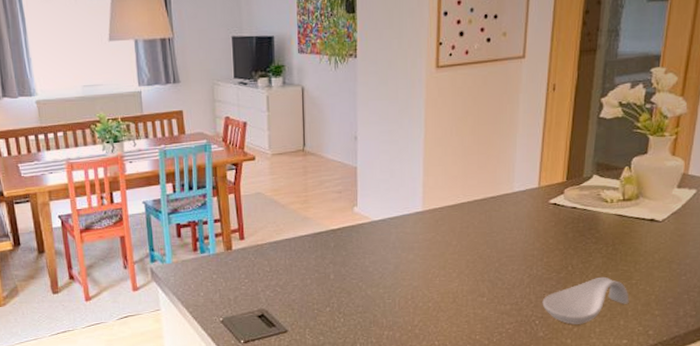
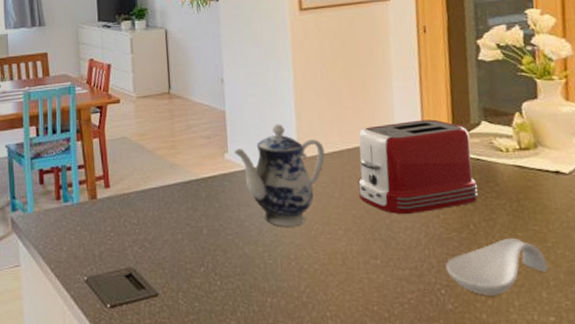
teapot: none [363,179,447,271] -> present [234,124,325,226]
toaster: none [475,173,581,259] -> present [358,119,478,215]

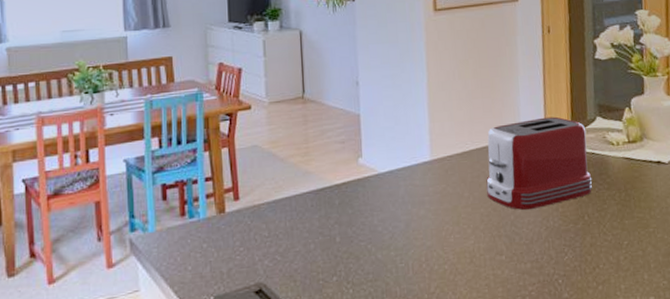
teapot: present [234,124,325,226] -> none [369,126,456,229]
spoon rest: present [445,237,549,296] -> none [563,225,650,282]

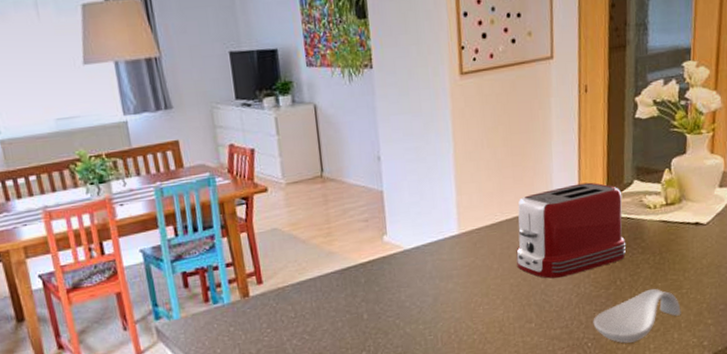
spoon rest: none [563,225,650,282] -> present [593,288,681,343]

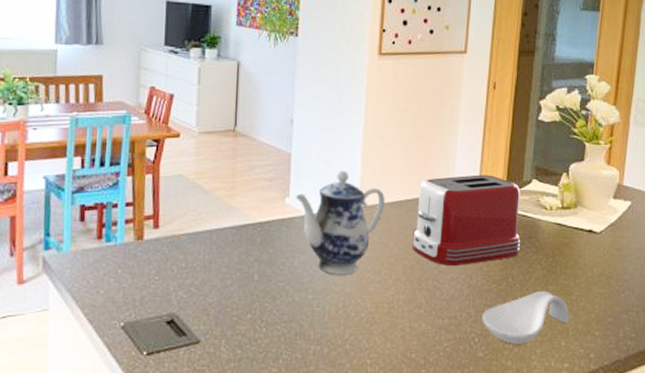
teapot: none [394,199,485,303] -> present [296,170,385,274]

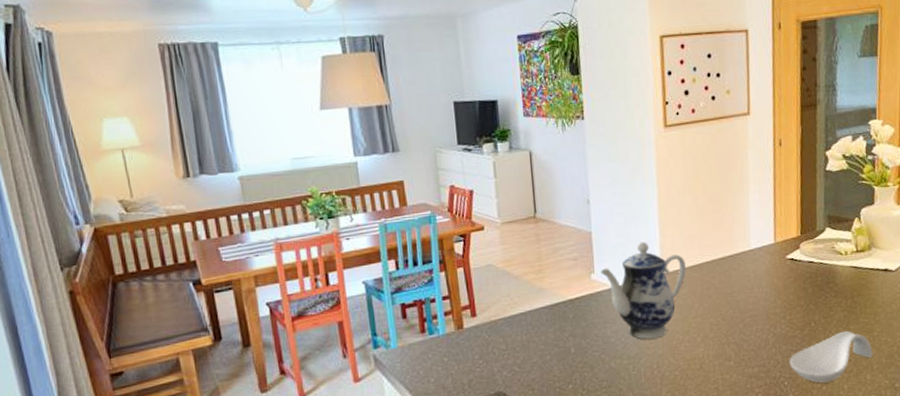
toaster: present [413,175,521,267] -> none [716,228,820,319]

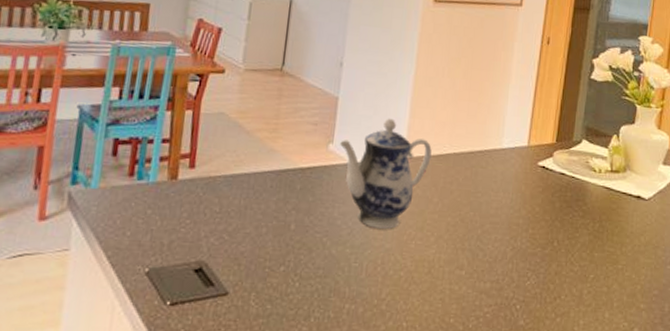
spoon rest: present [789,330,873,383] -> none [524,257,615,314]

